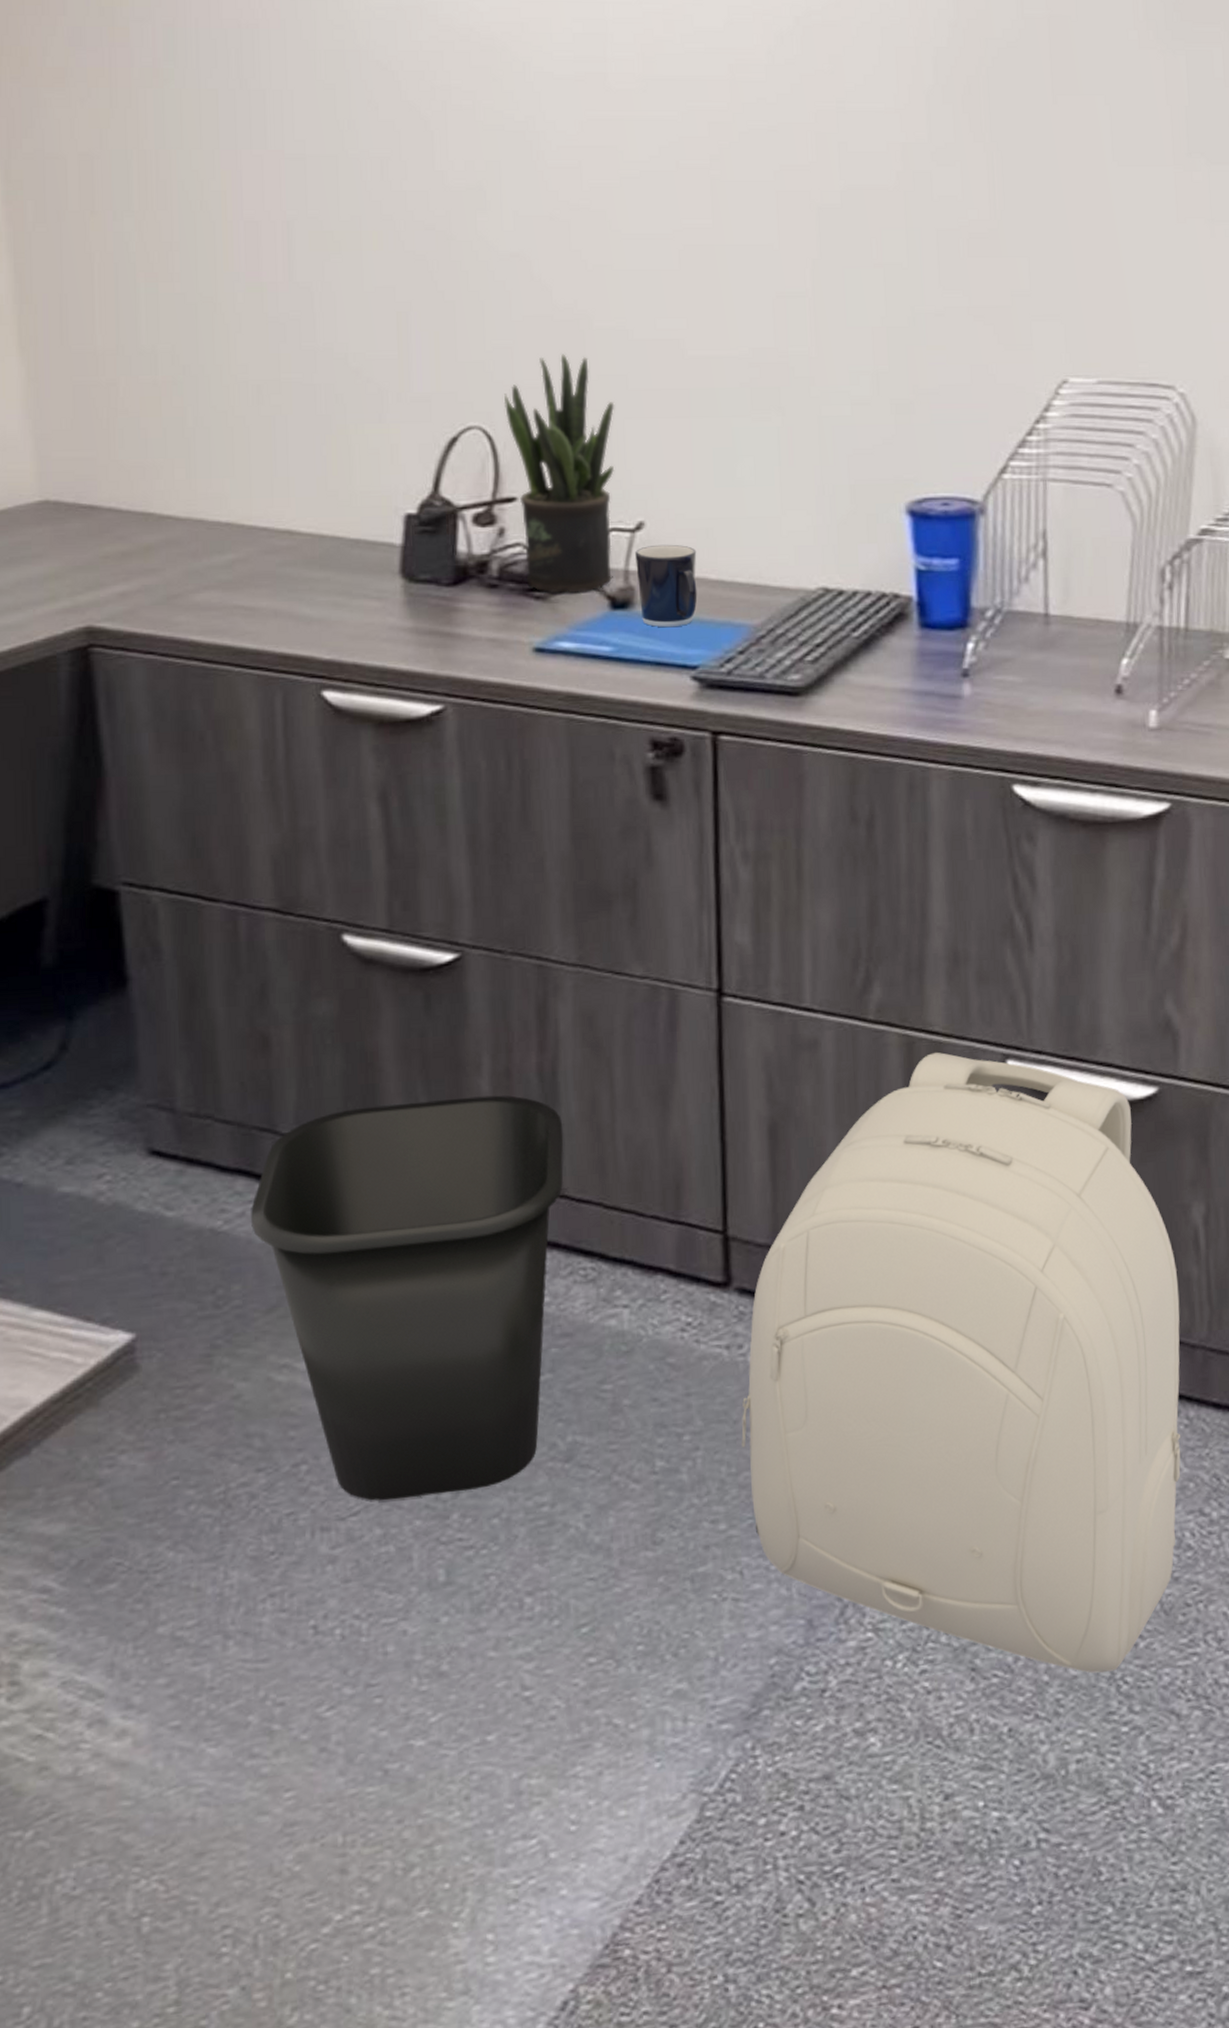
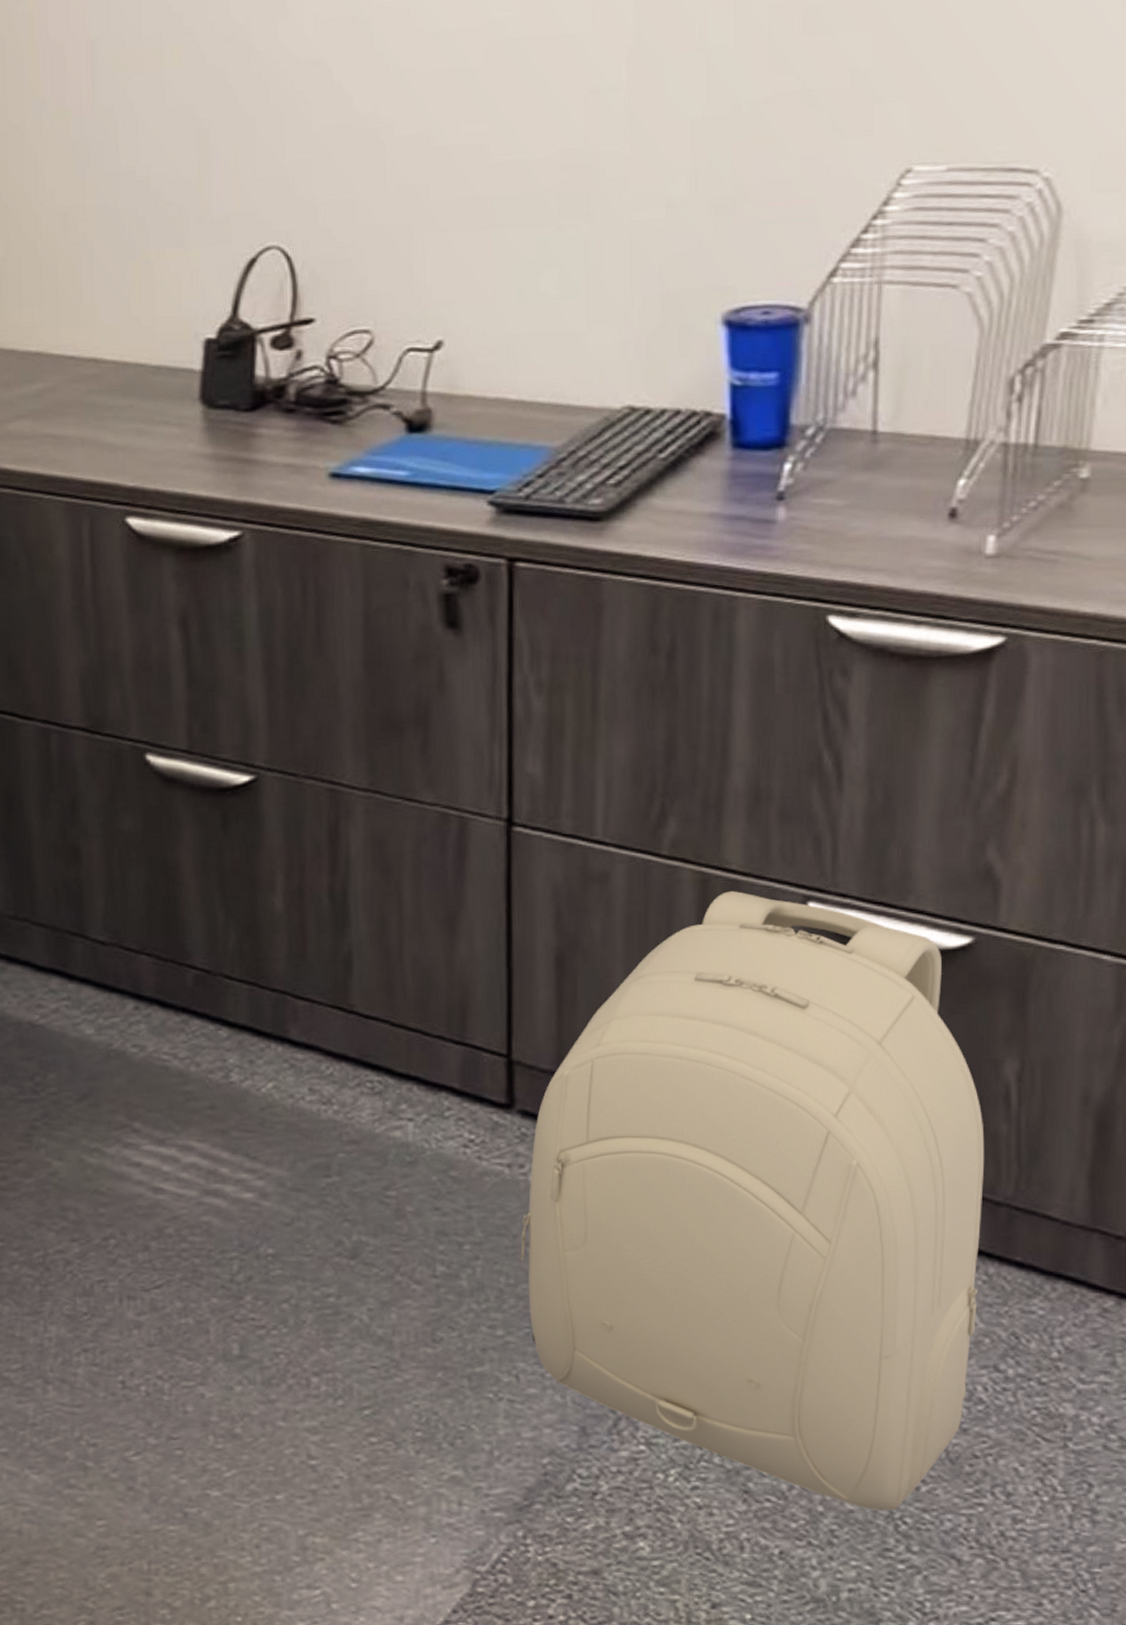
waste bin: present [250,1095,564,1501] -> none [63,912,353,1278]
potted plant: present [503,354,615,593] -> none [302,166,415,417]
mug: present [635,544,698,628] -> none [433,363,497,451]

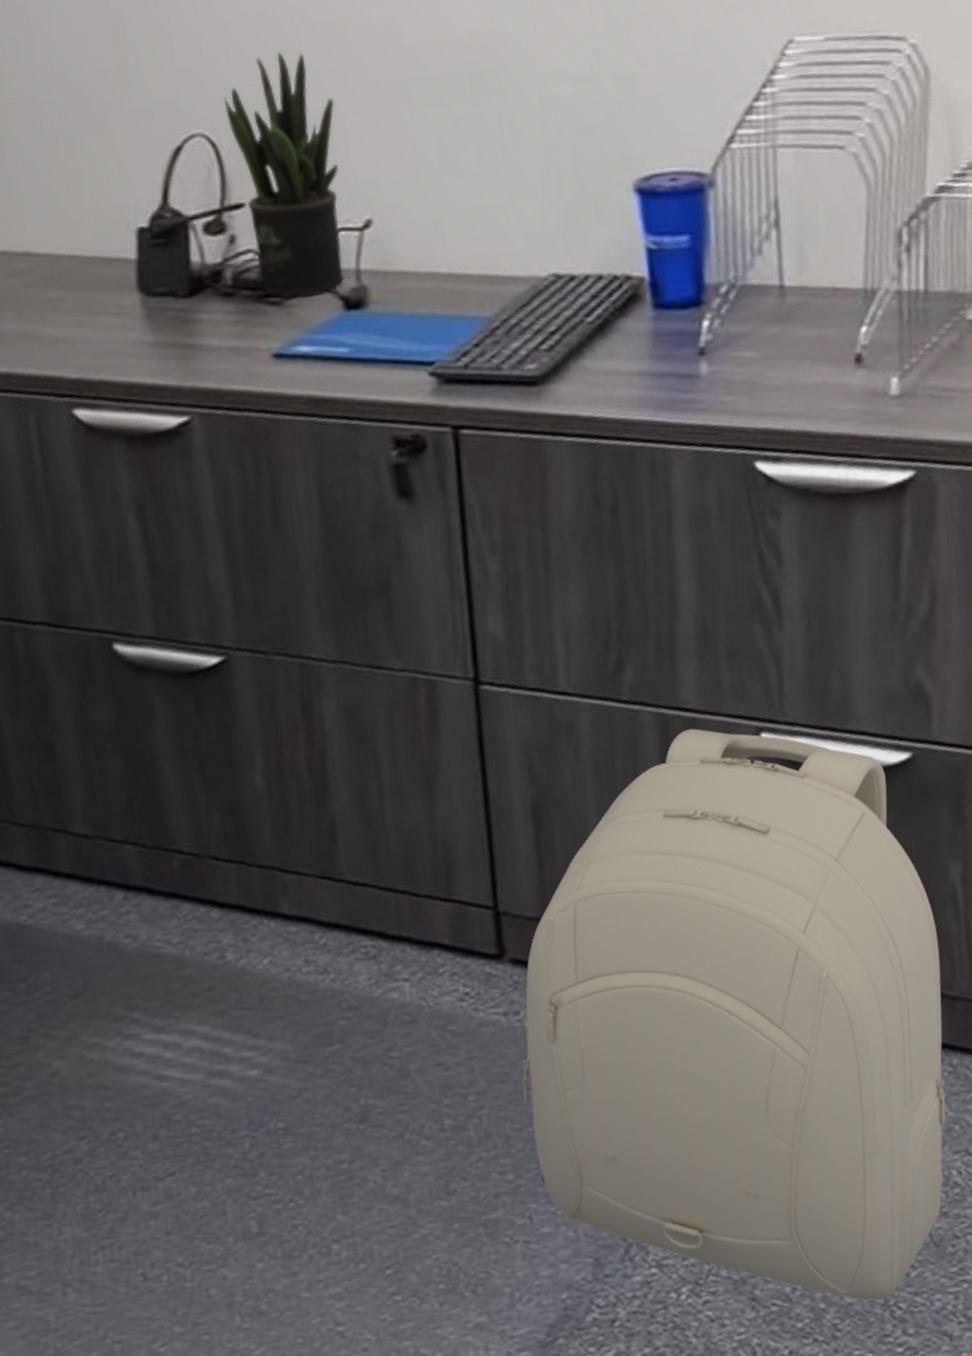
potted plant: none [302,166,415,417] -> present [224,52,344,298]

